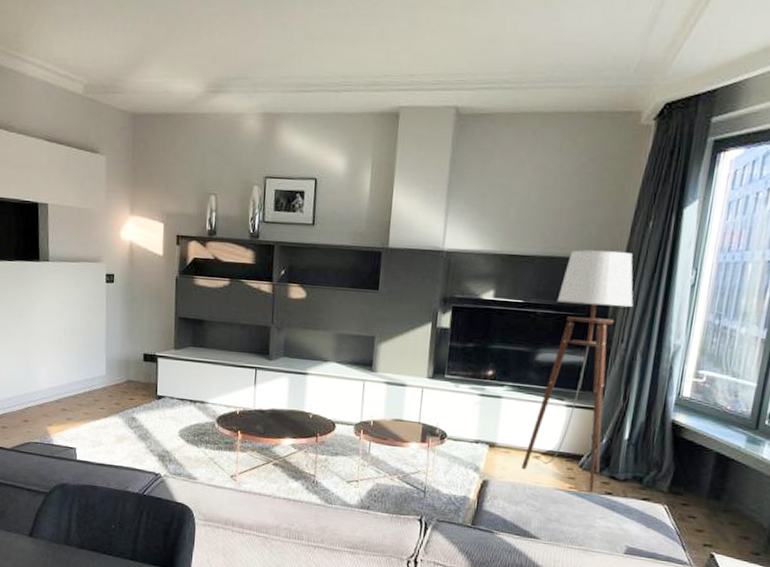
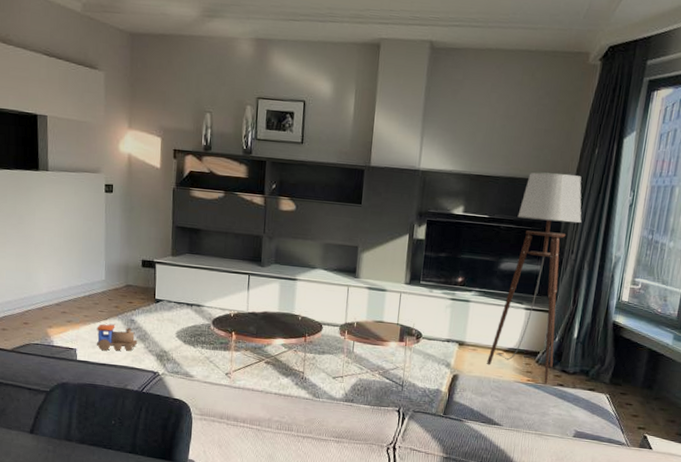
toy train: none [96,422,139,451] -> present [96,324,138,351]

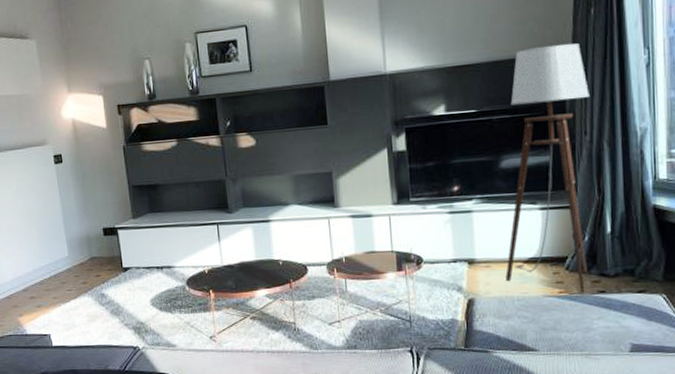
toy train: present [96,324,138,351] -> none [67,302,112,332]

